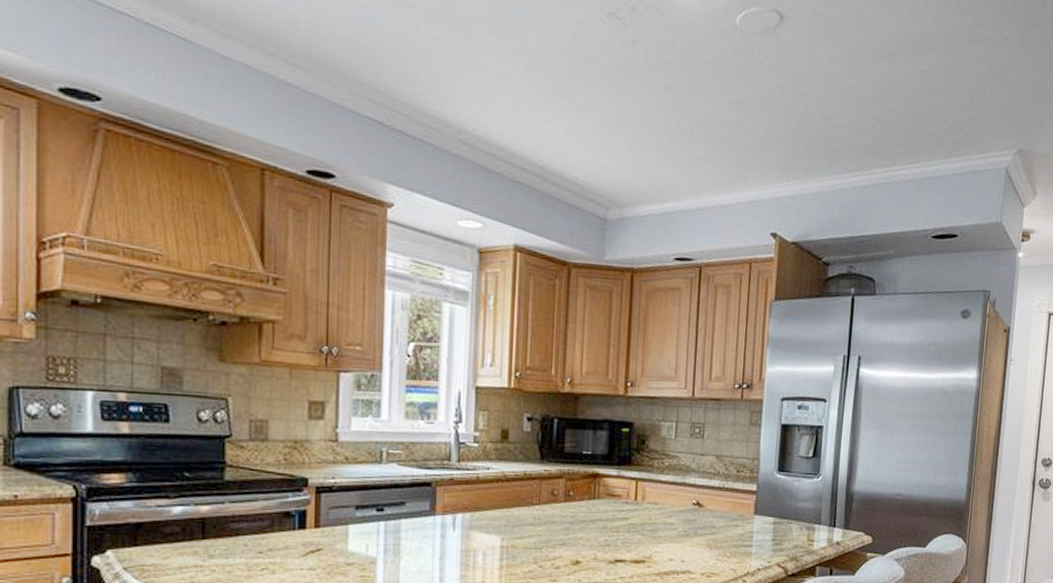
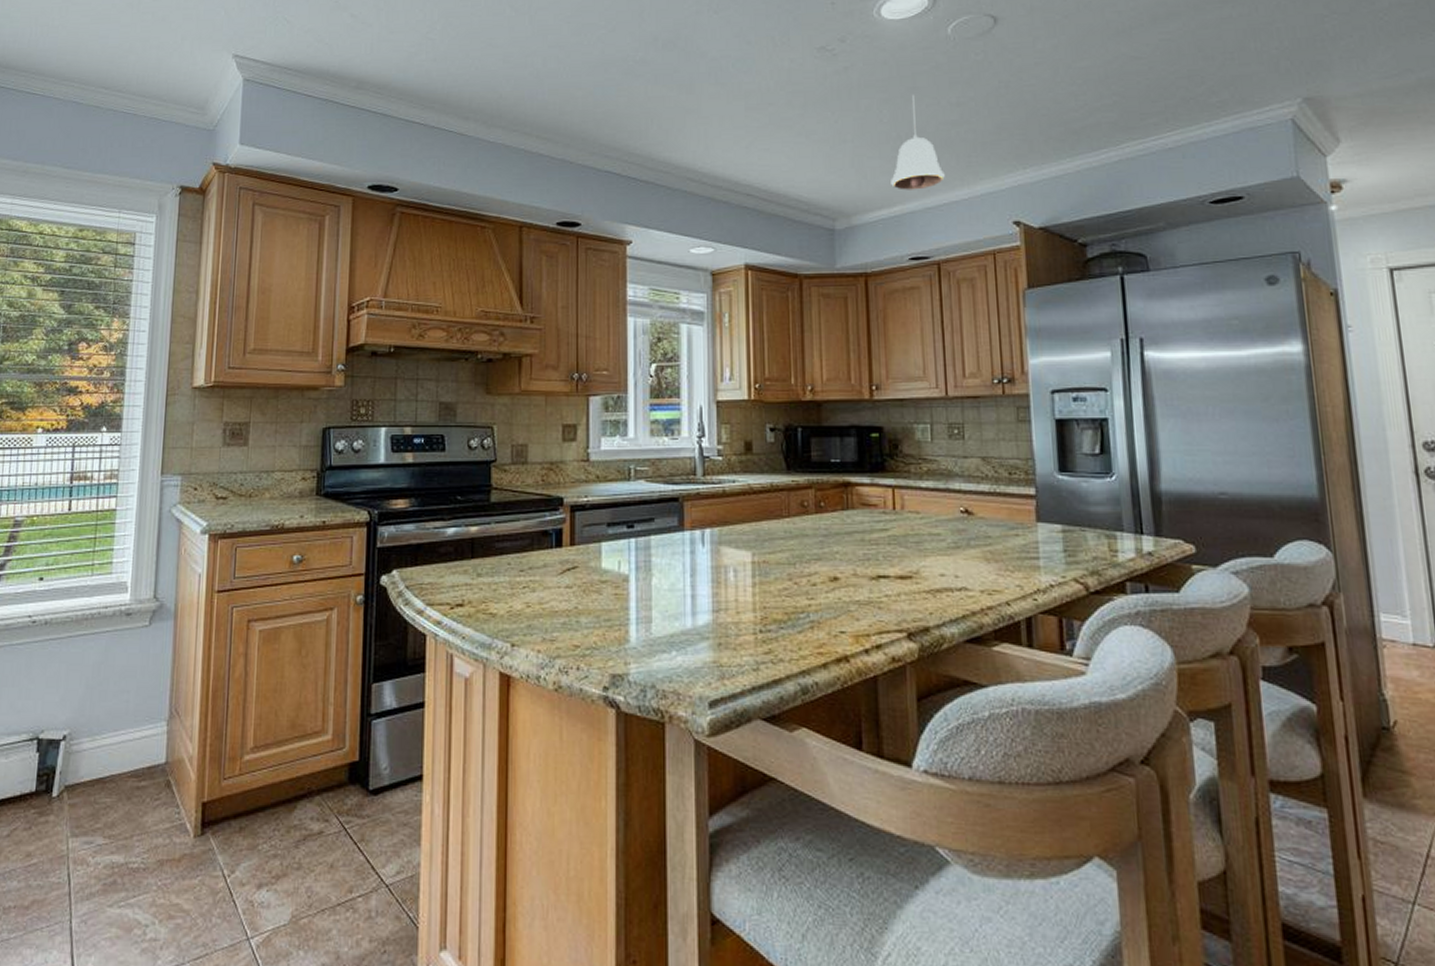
pendant light: none [665,85,716,189] -> present [891,95,945,190]

